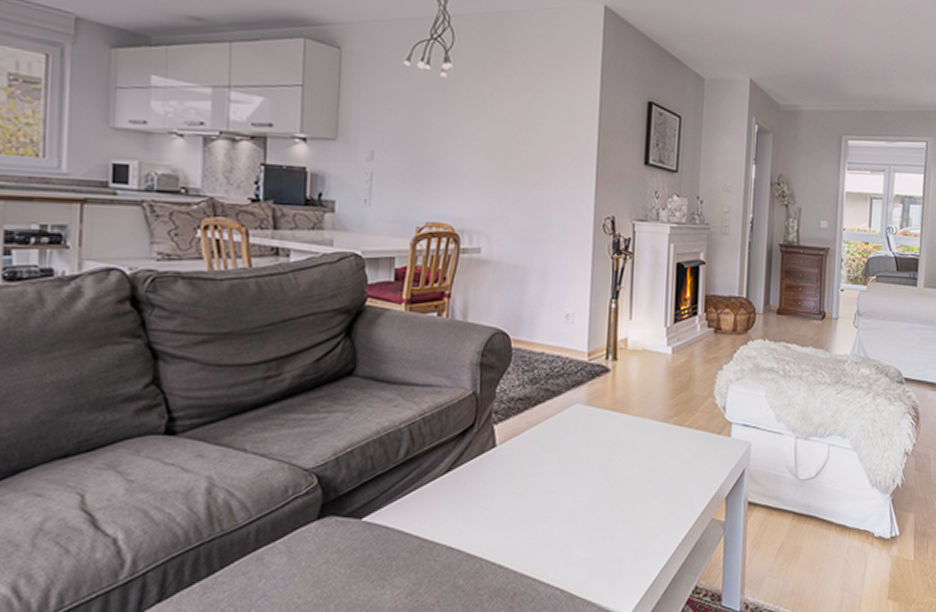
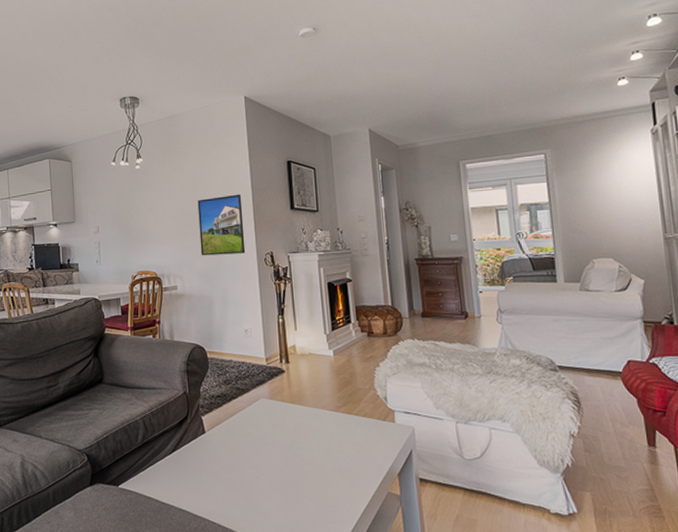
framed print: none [519,134,584,215] -> present [197,194,246,256]

